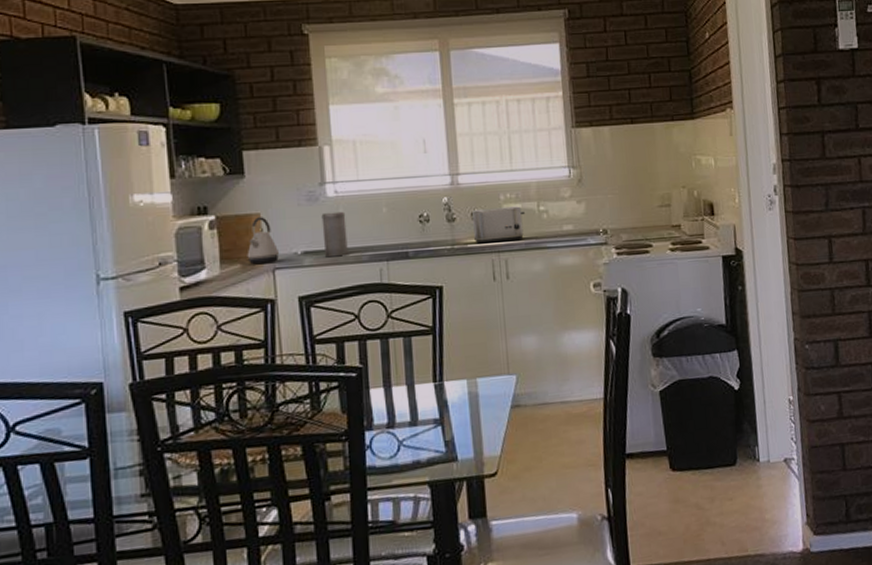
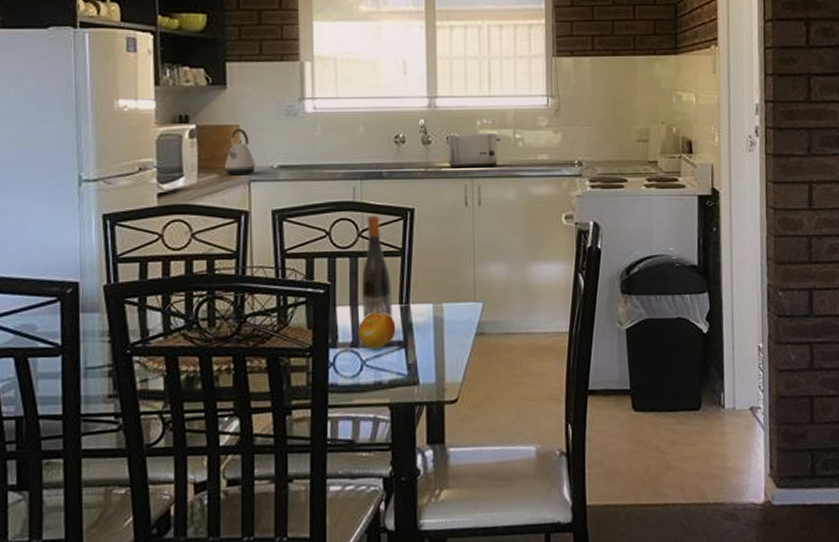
canister: present [321,211,348,258] -> none [299,128,323,173]
fruit: none [392,391,432,429] -> present [357,312,396,349]
wine bottle: none [393,295,428,400] -> present [361,215,393,320]

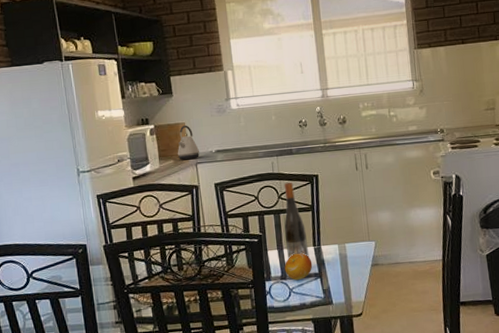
toaster: present [448,132,500,168] -> none [339,112,379,143]

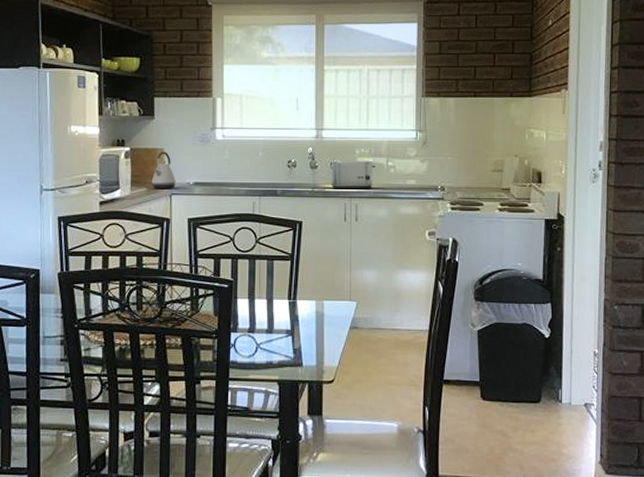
wine bottle: present [284,181,310,259] -> none [258,225,283,311]
fruit: present [284,252,313,280] -> none [254,305,285,335]
toaster: none [339,112,379,143] -> present [332,160,375,190]

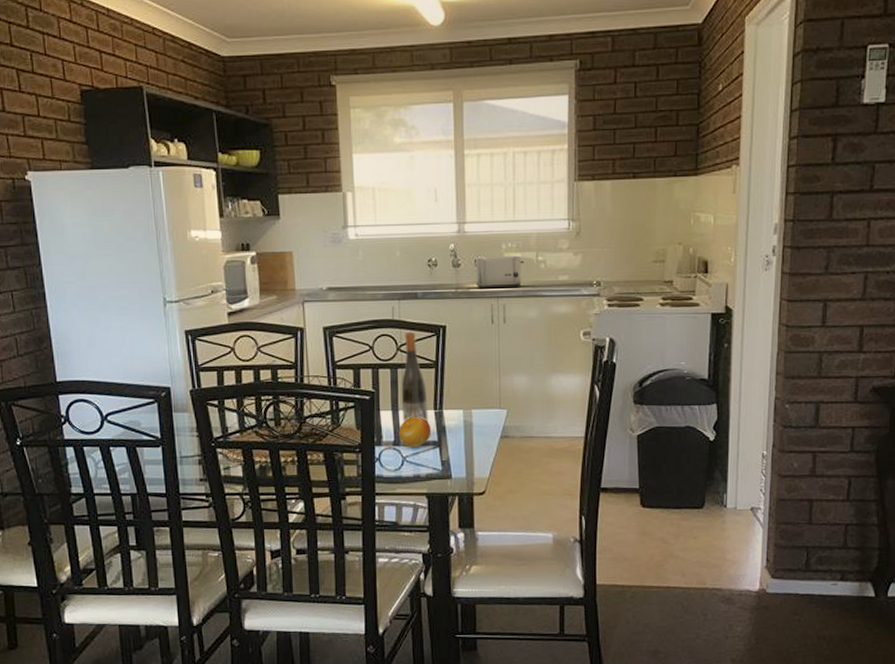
kettle: present [151,151,177,190] -> none [281,255,308,297]
fruit: none [254,305,285,335] -> present [398,416,432,448]
wine bottle: none [258,225,283,311] -> present [401,331,429,423]

